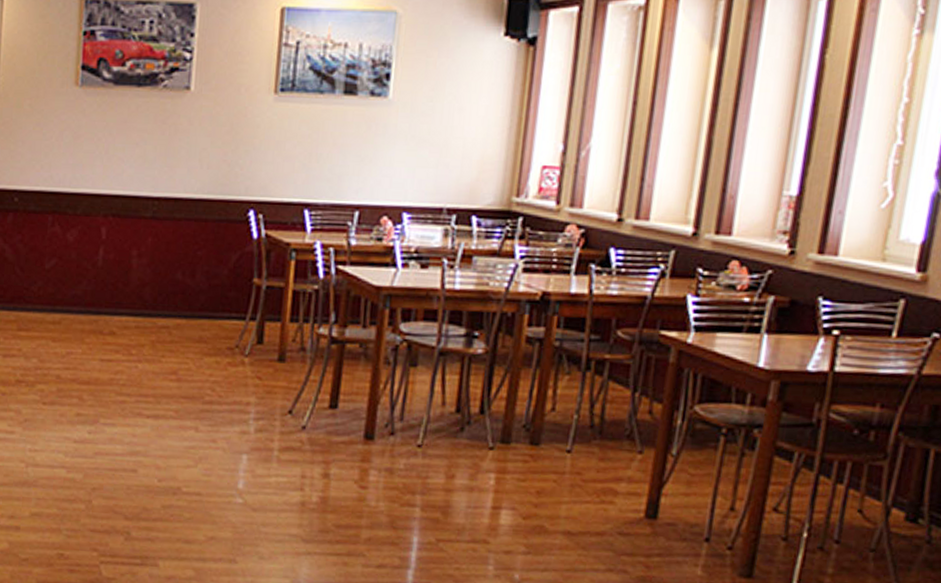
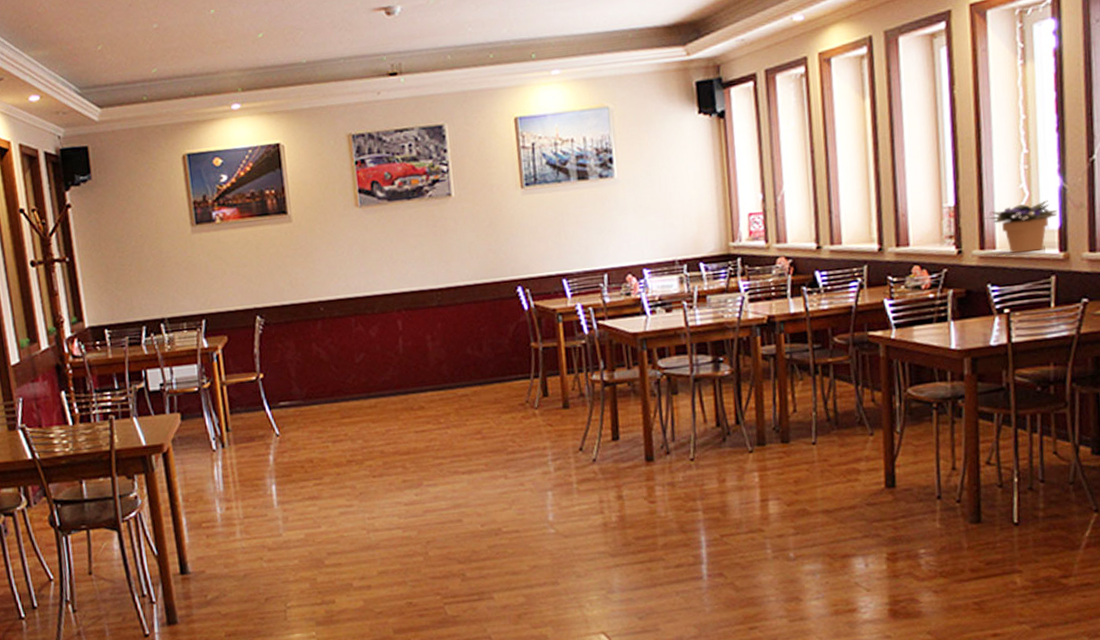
potted flower: none [831,206,924,266] -> present [984,199,1057,253]

